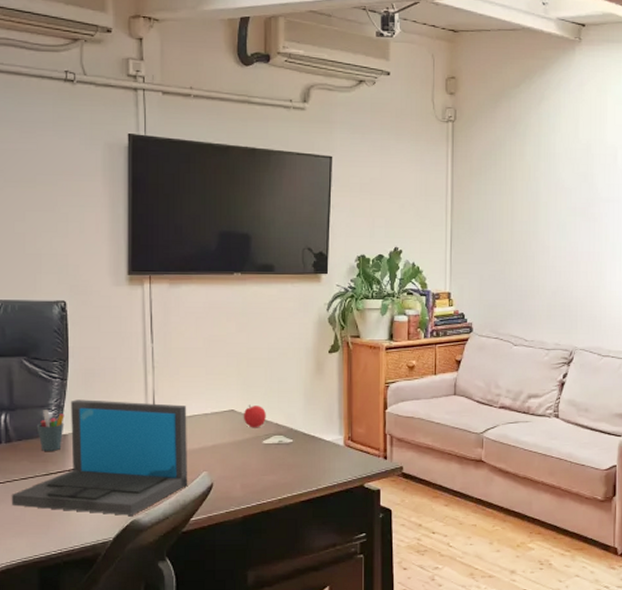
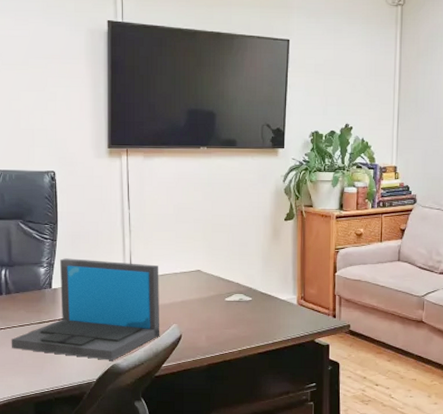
pen holder: present [36,410,64,451] -> none [31,267,55,303]
fruit: present [243,404,266,428] -> none [208,265,228,287]

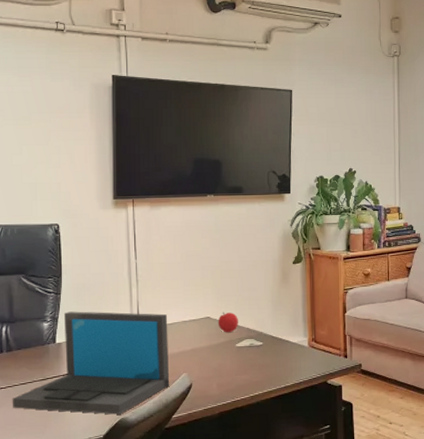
fruit: none [208,265,228,287] -> present [218,312,238,333]

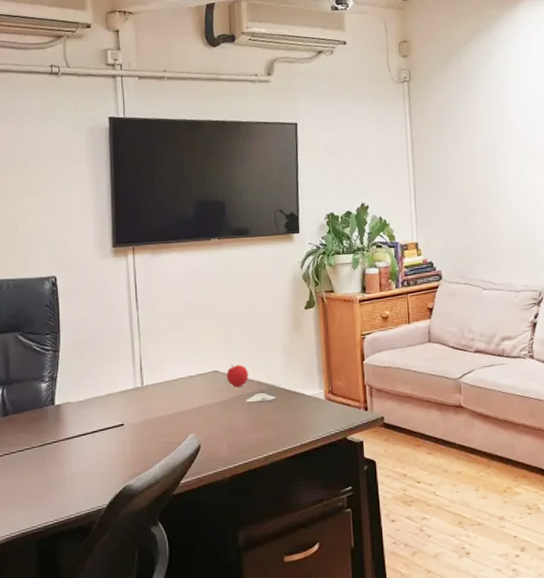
laptop: present [12,311,170,415] -> none [9,369,177,482]

